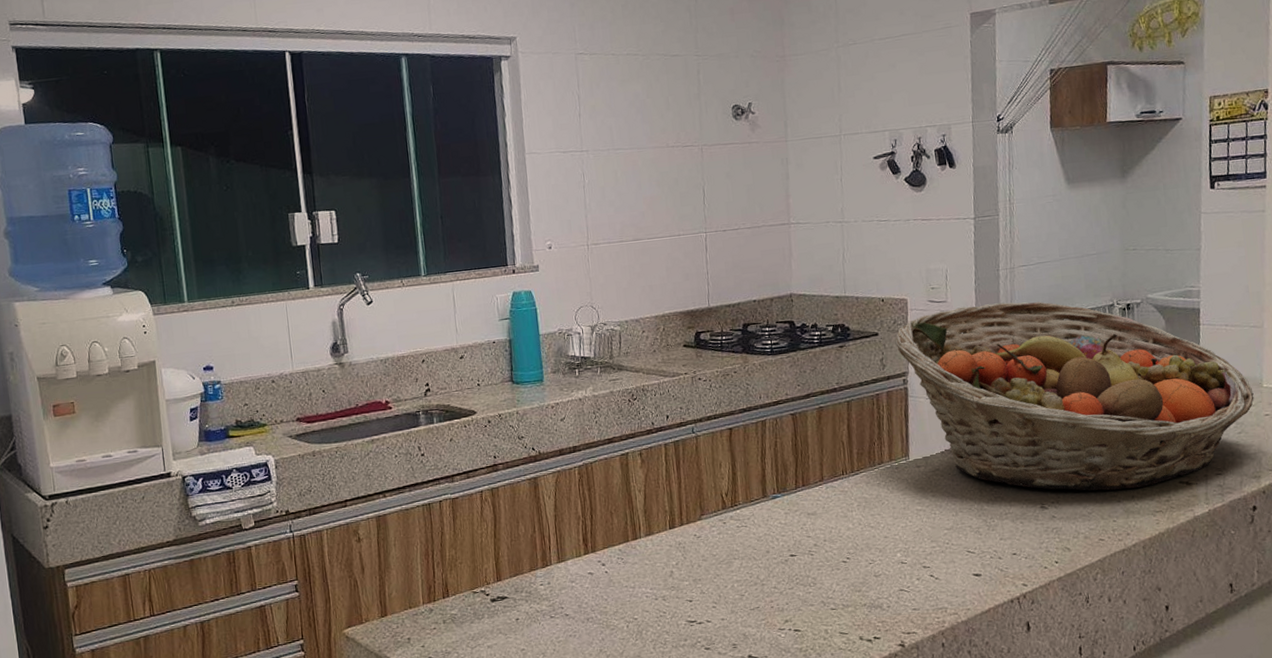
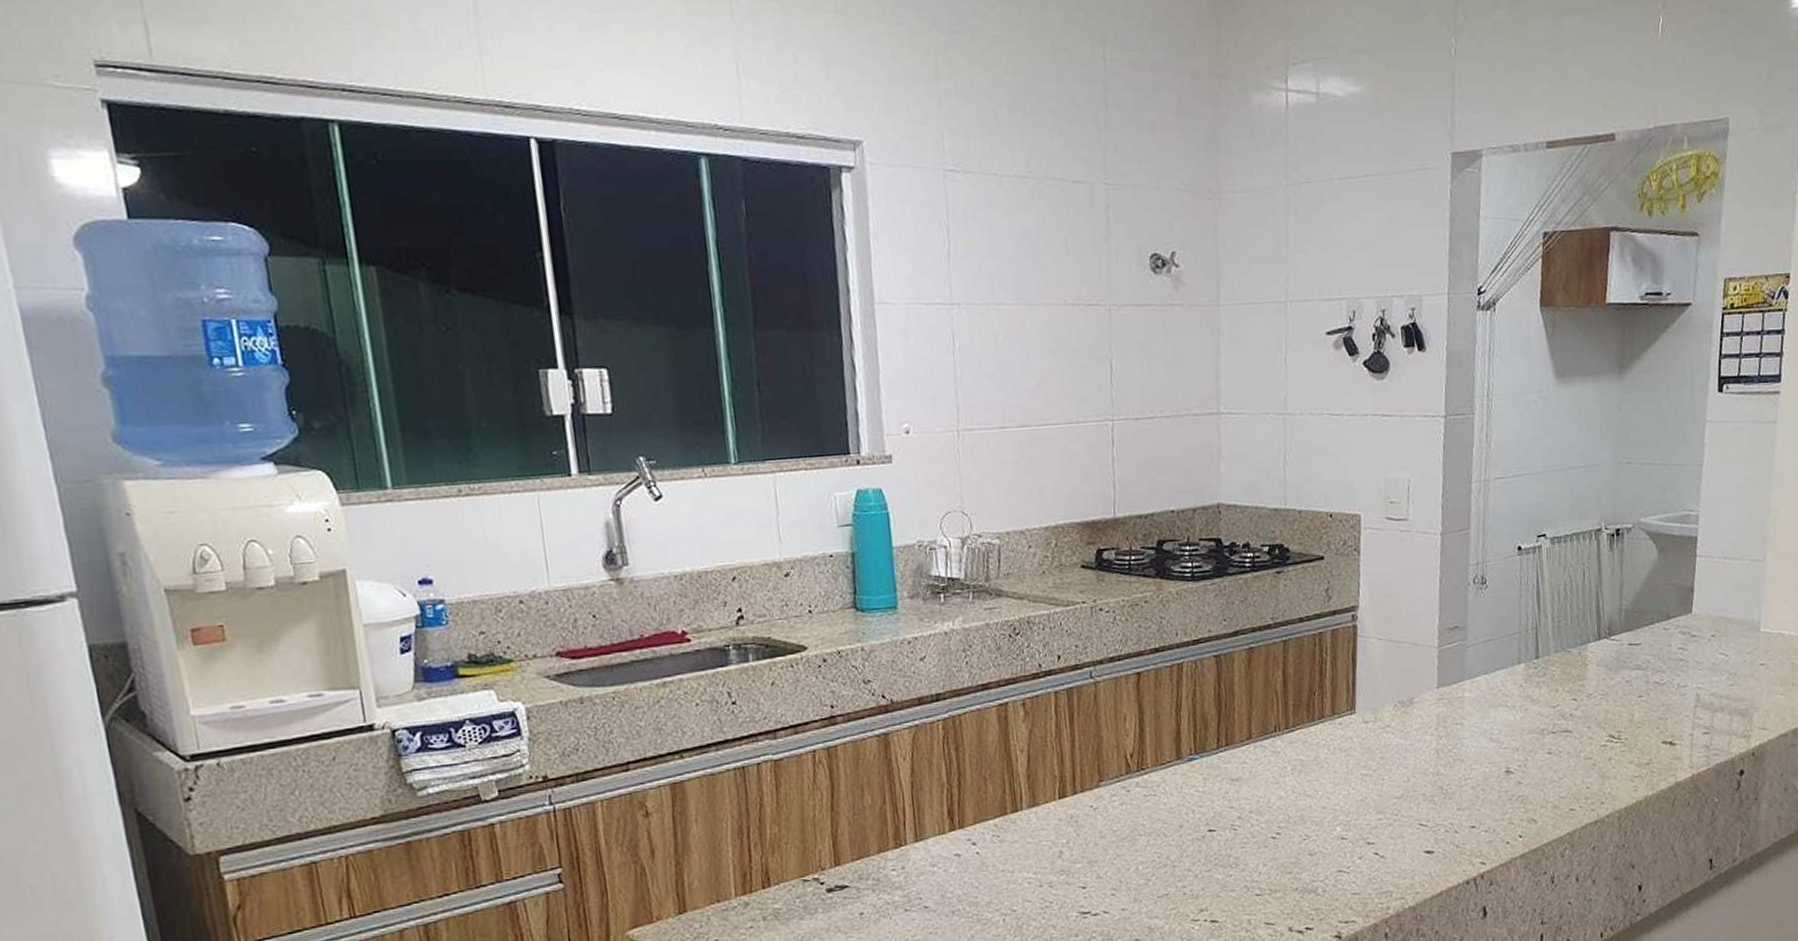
fruit basket: present [895,302,1254,491] -> none [1344,522,1750,753]

